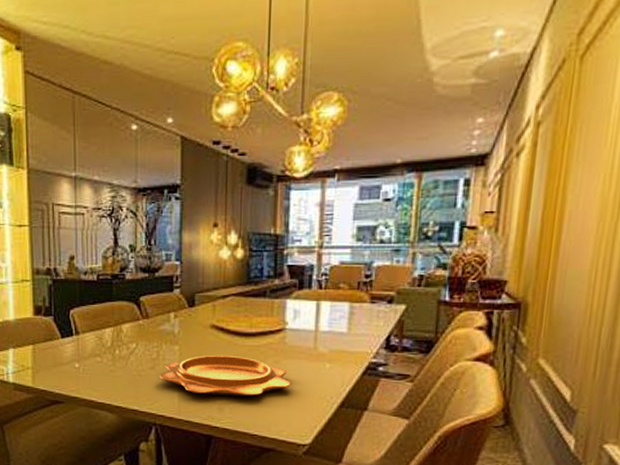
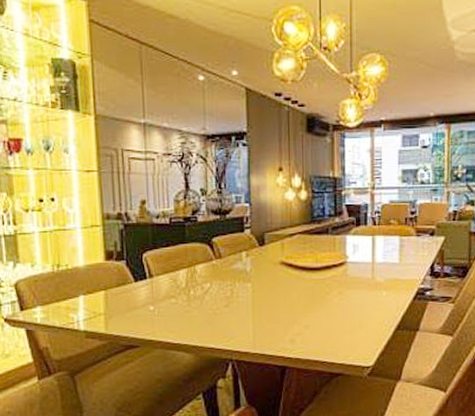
decorative bowl: present [159,355,293,396] -> none [234,289,355,328]

